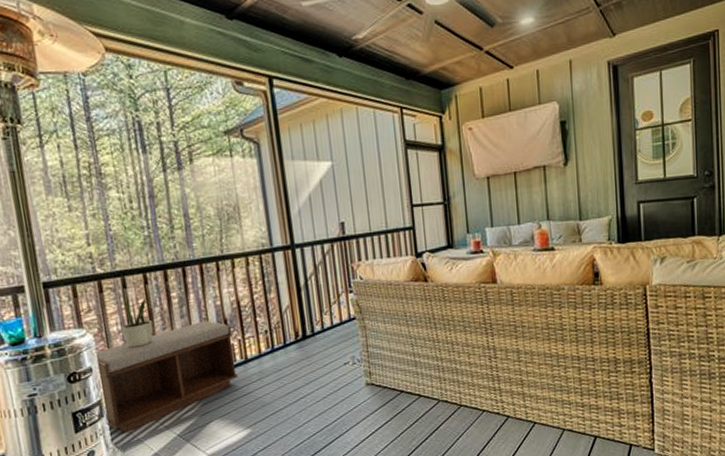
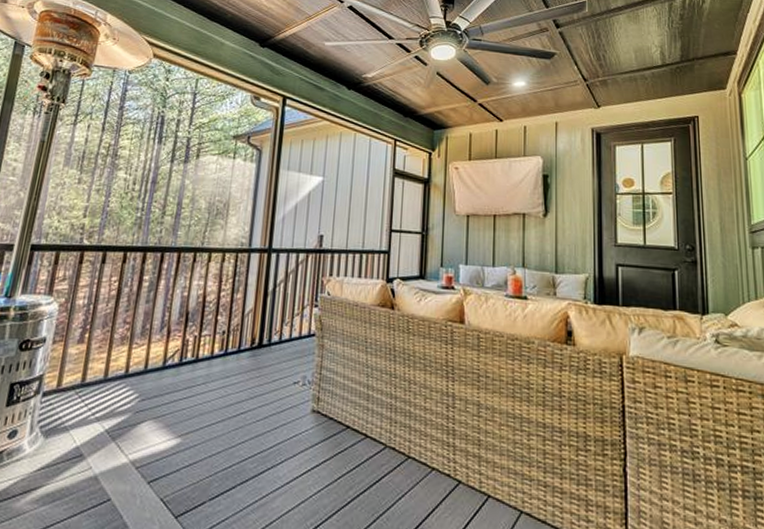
bench: present [95,321,238,433] -> none [40,310,192,417]
potted plant: present [121,292,154,348] -> none [86,268,120,325]

